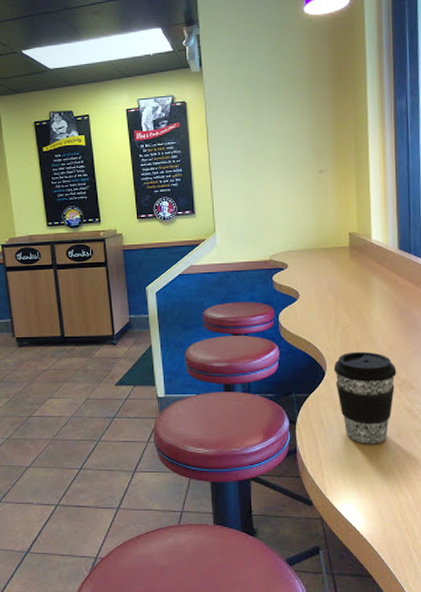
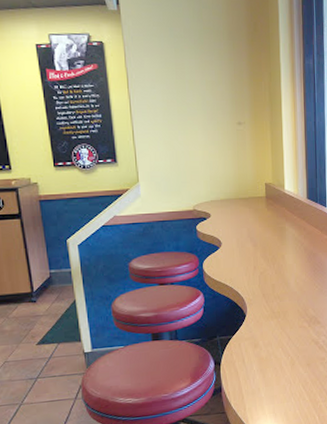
coffee cup: present [333,351,397,444] -> none [253,293,306,376]

